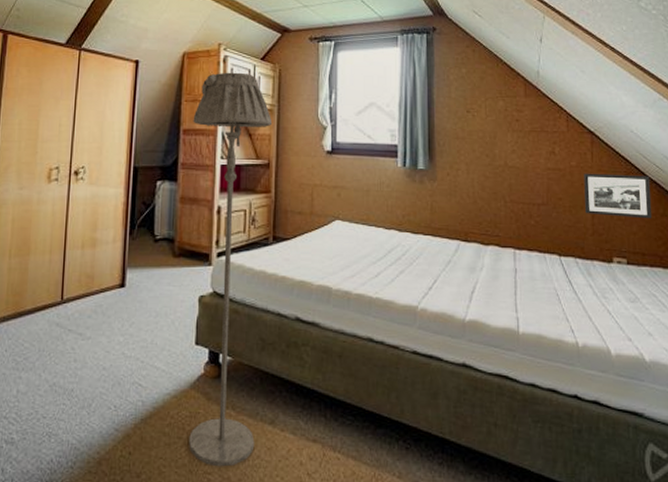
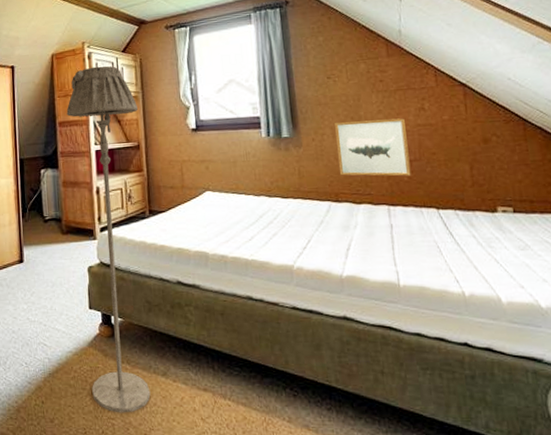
wall art: none [470,159,538,220] -> present [335,118,411,176]
picture frame: present [584,173,652,219] -> none [458,122,539,166]

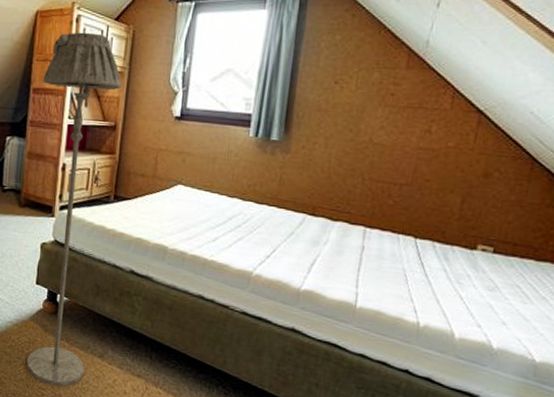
wall art: present [335,118,411,176] -> none [322,133,406,200]

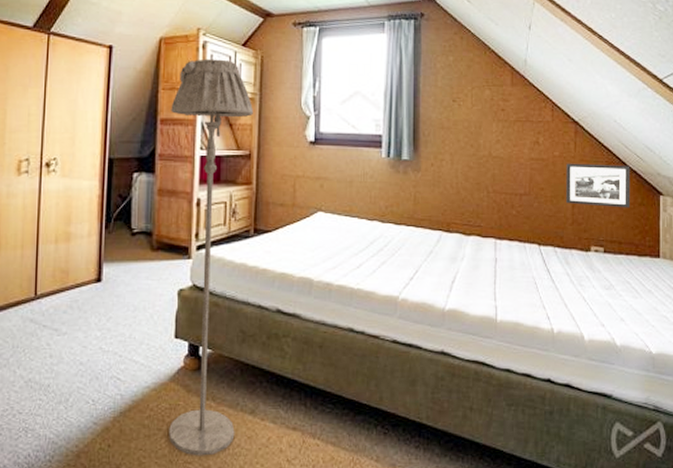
picture frame: none [455,155,543,209] -> present [566,163,631,208]

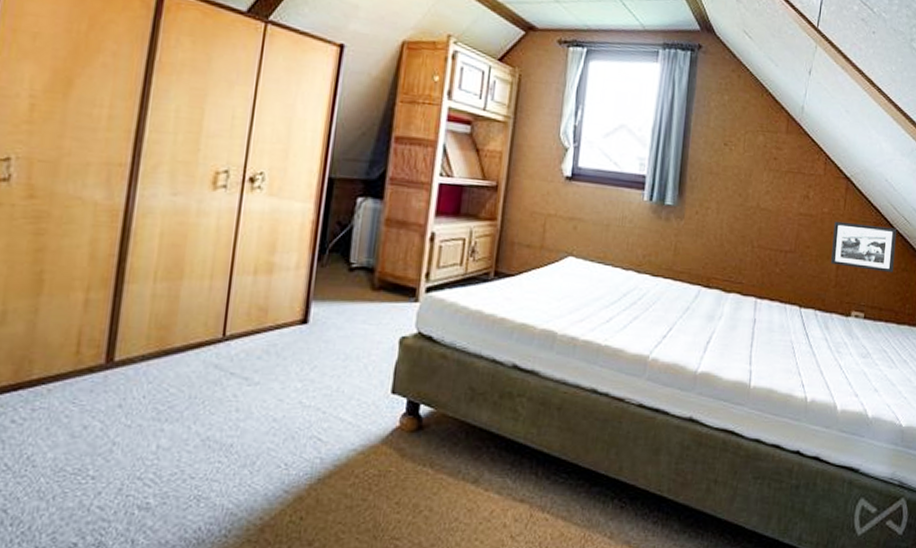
floor lamp: present [169,58,253,456] -> none [375,71,505,532]

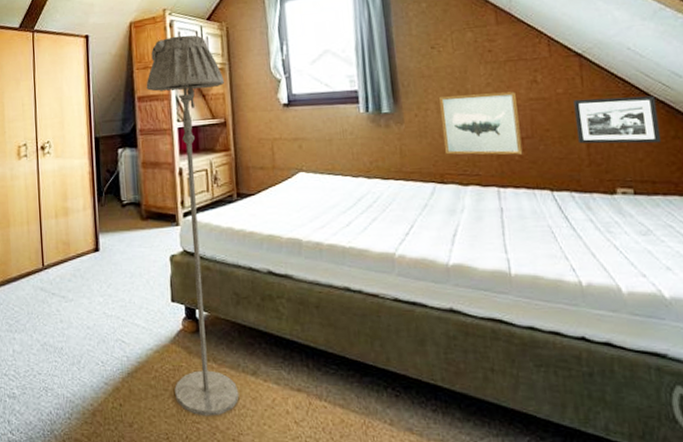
floor lamp: none [375,71,505,532] -> present [146,35,239,417]
wall art: none [715,197,789,268] -> present [439,91,523,155]

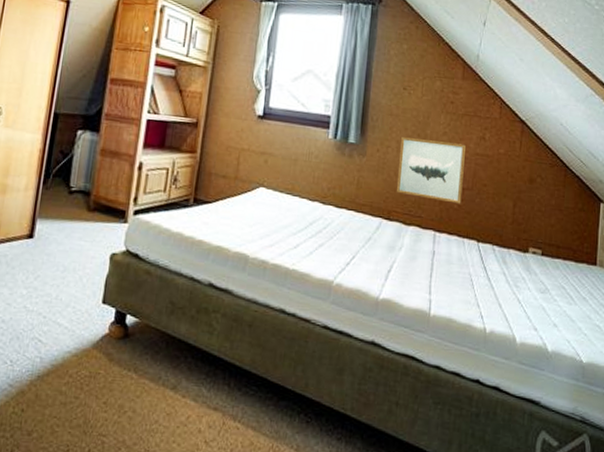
floor lamp: present [146,35,239,417] -> none [85,22,205,430]
picture frame: present [573,95,661,144] -> none [508,161,573,213]

